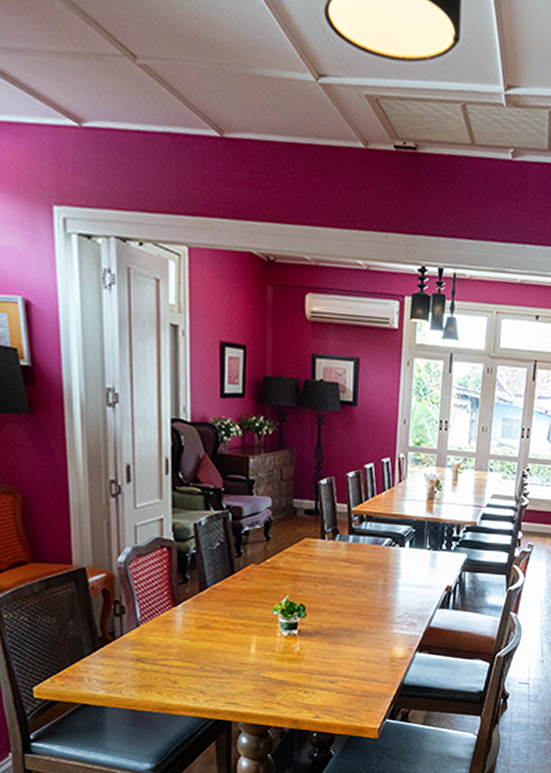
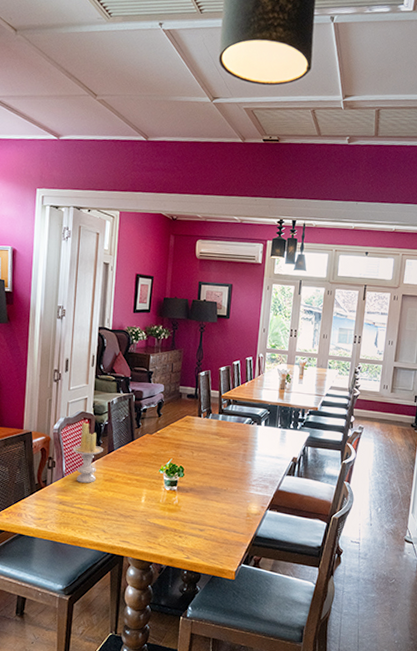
candle: none [148,552,192,632] -> present [72,422,103,483]

